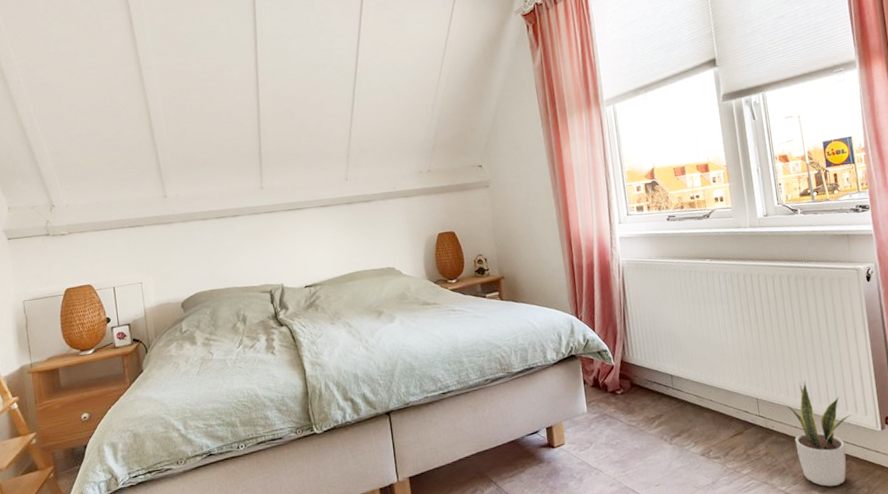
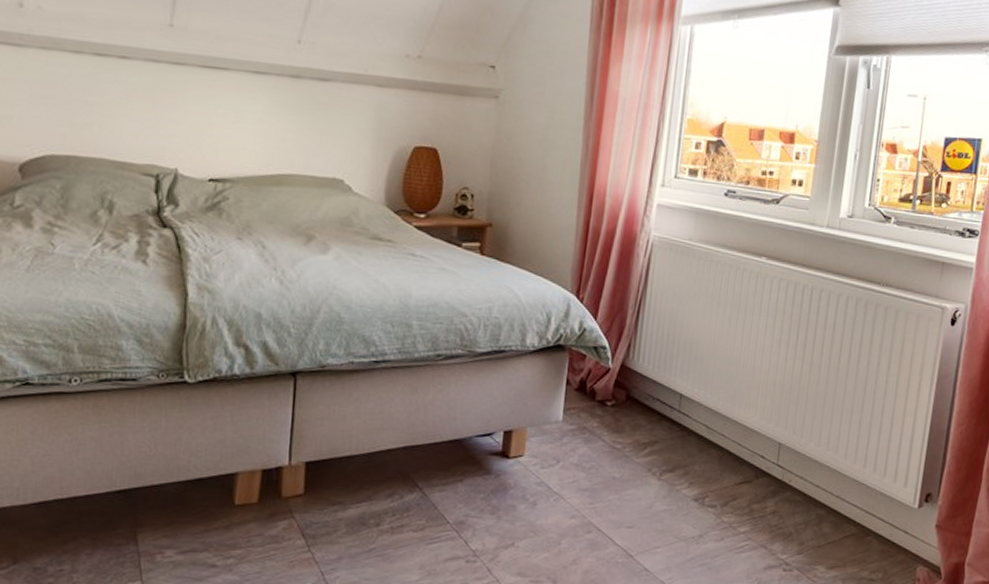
potted plant: present [783,380,852,487] -> none [810,432,888,565]

